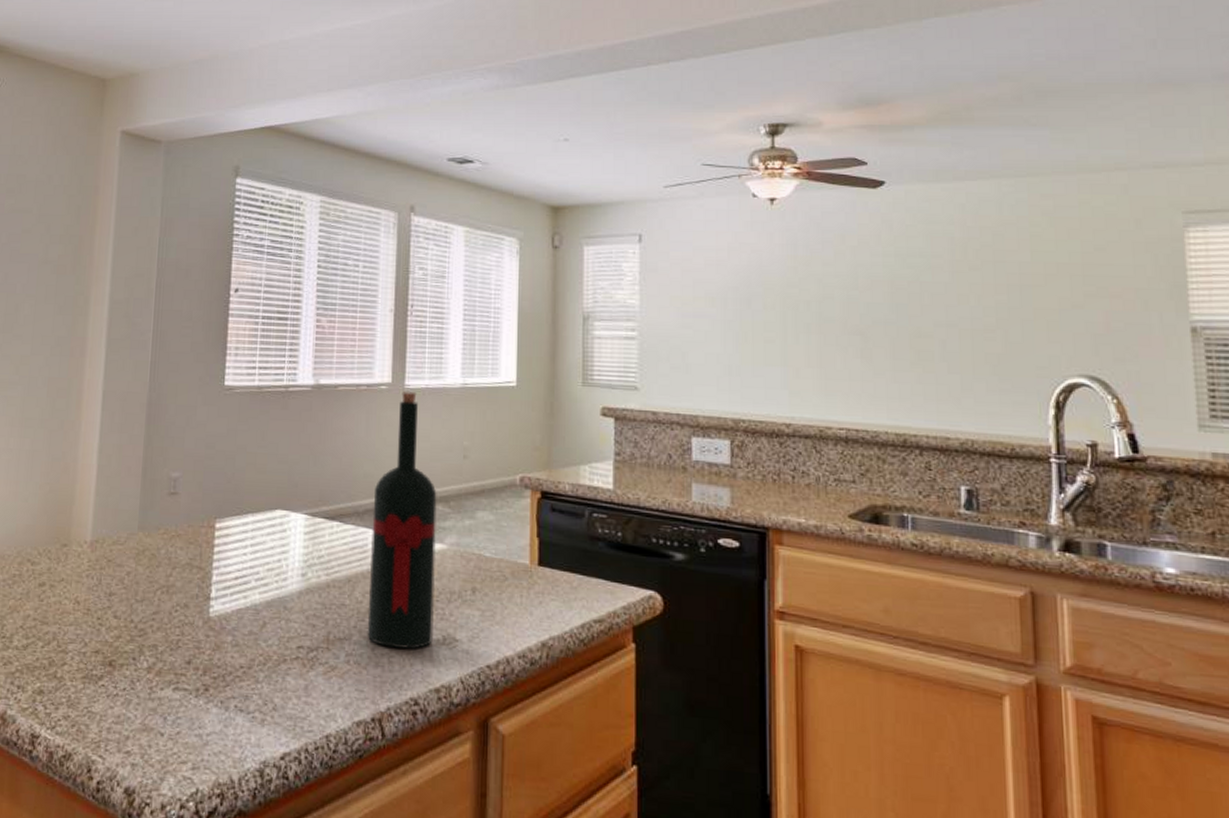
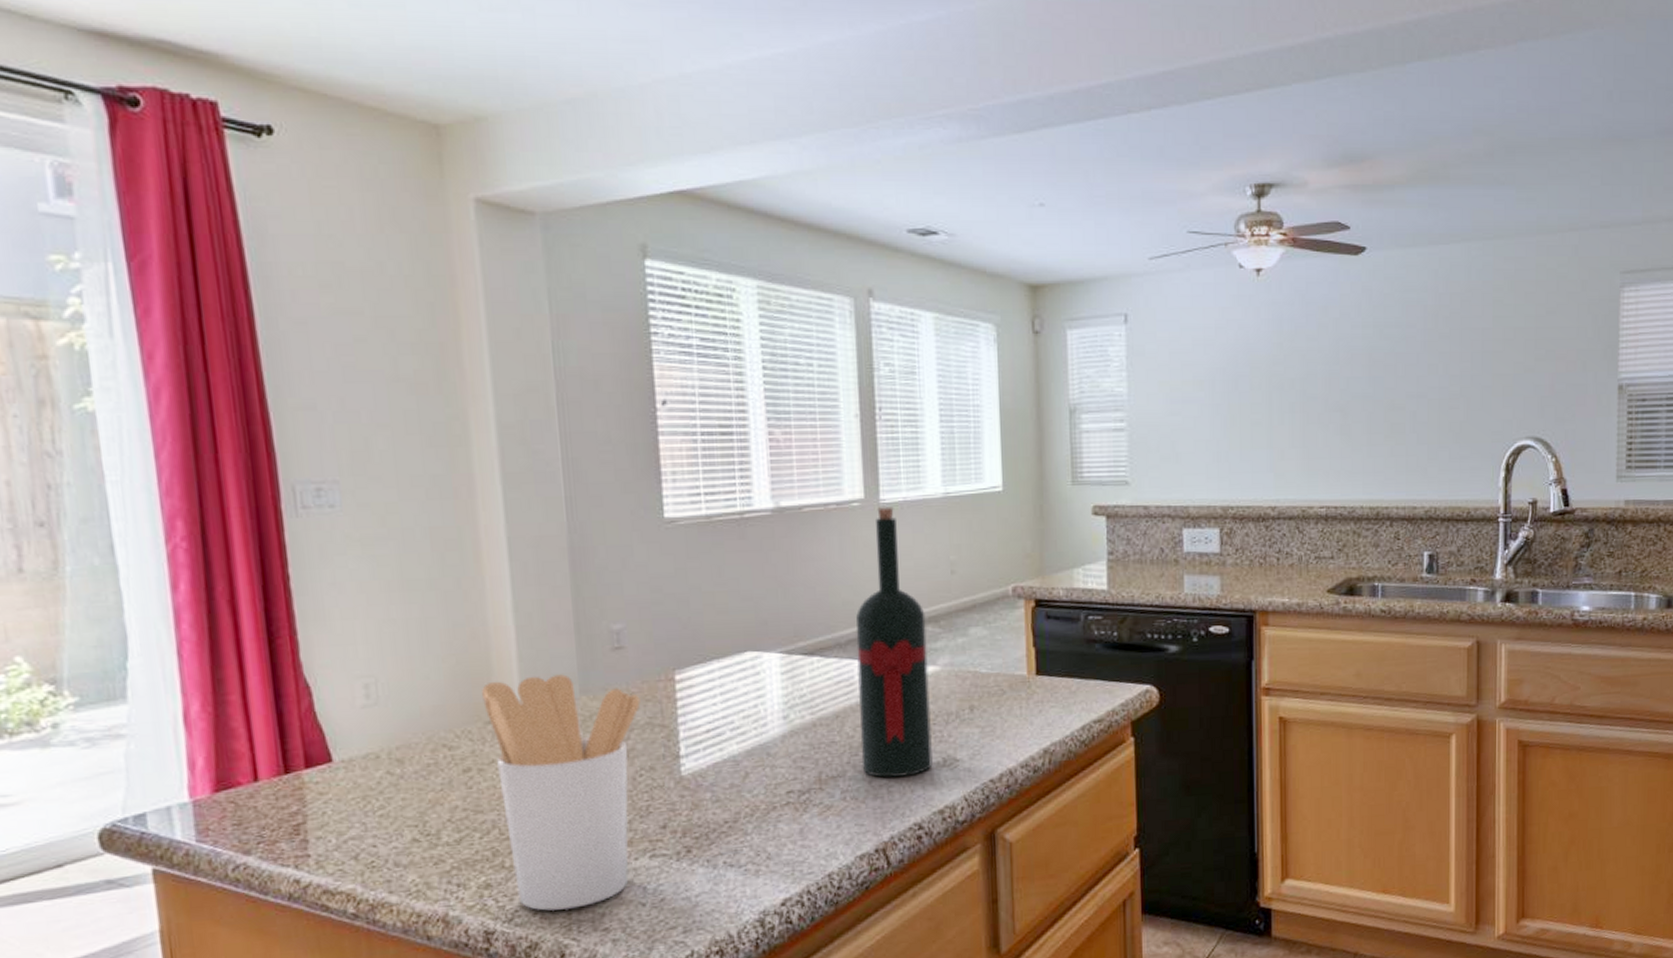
utensil holder: none [62,509,185,728] -> present [481,674,641,911]

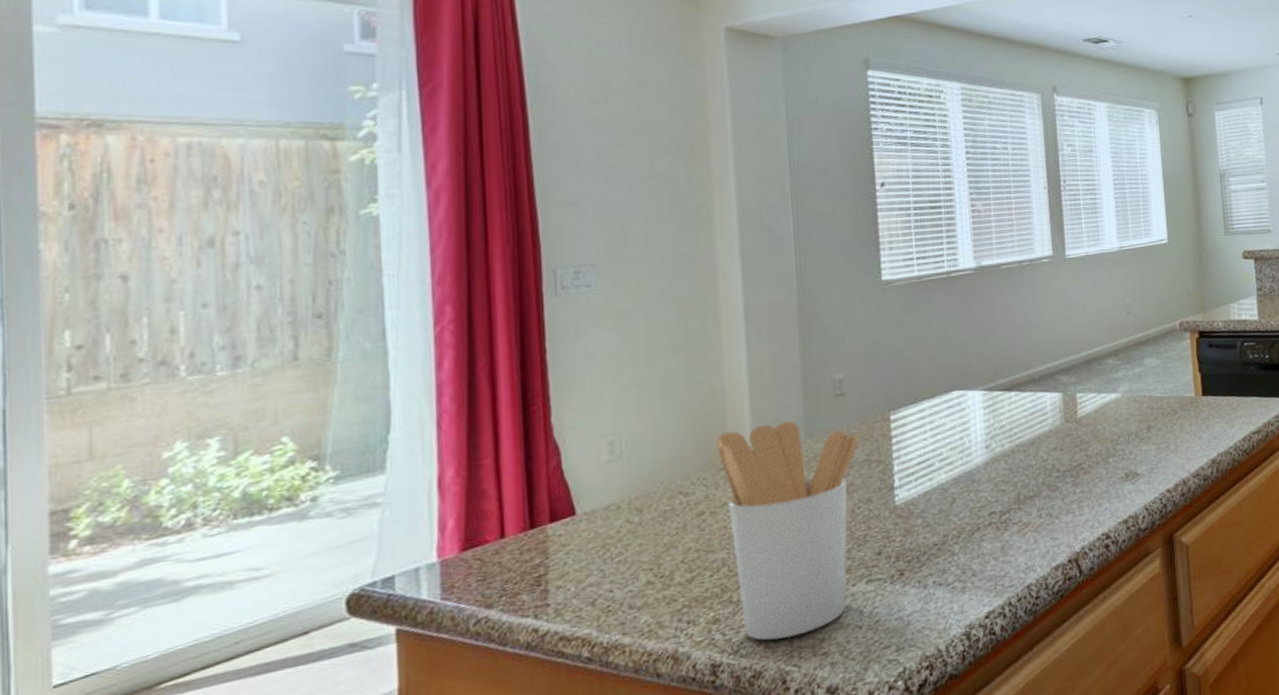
wine bottle: present [855,507,933,778] -> none [1047,261,1117,495]

